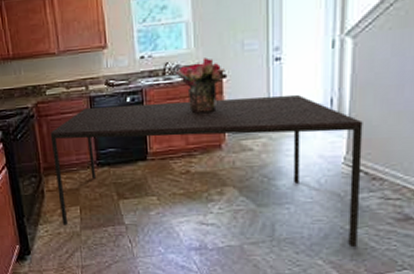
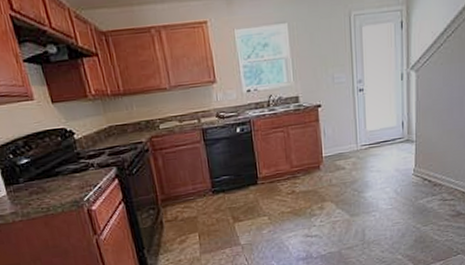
dining table: present [50,95,363,246] -> none [165,120,426,252]
bouquet: present [177,58,224,113] -> none [280,90,320,139]

